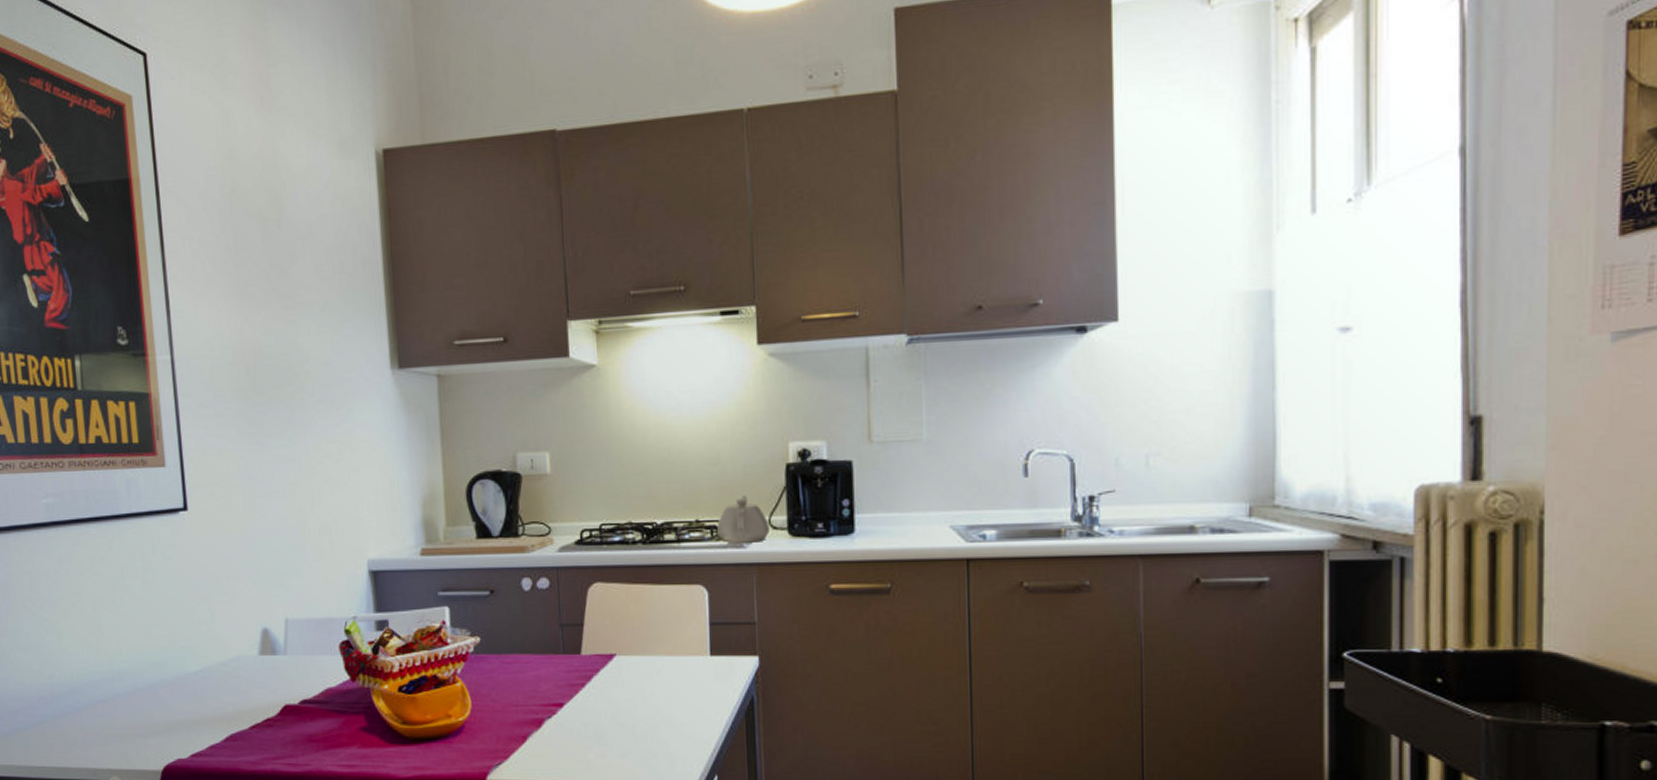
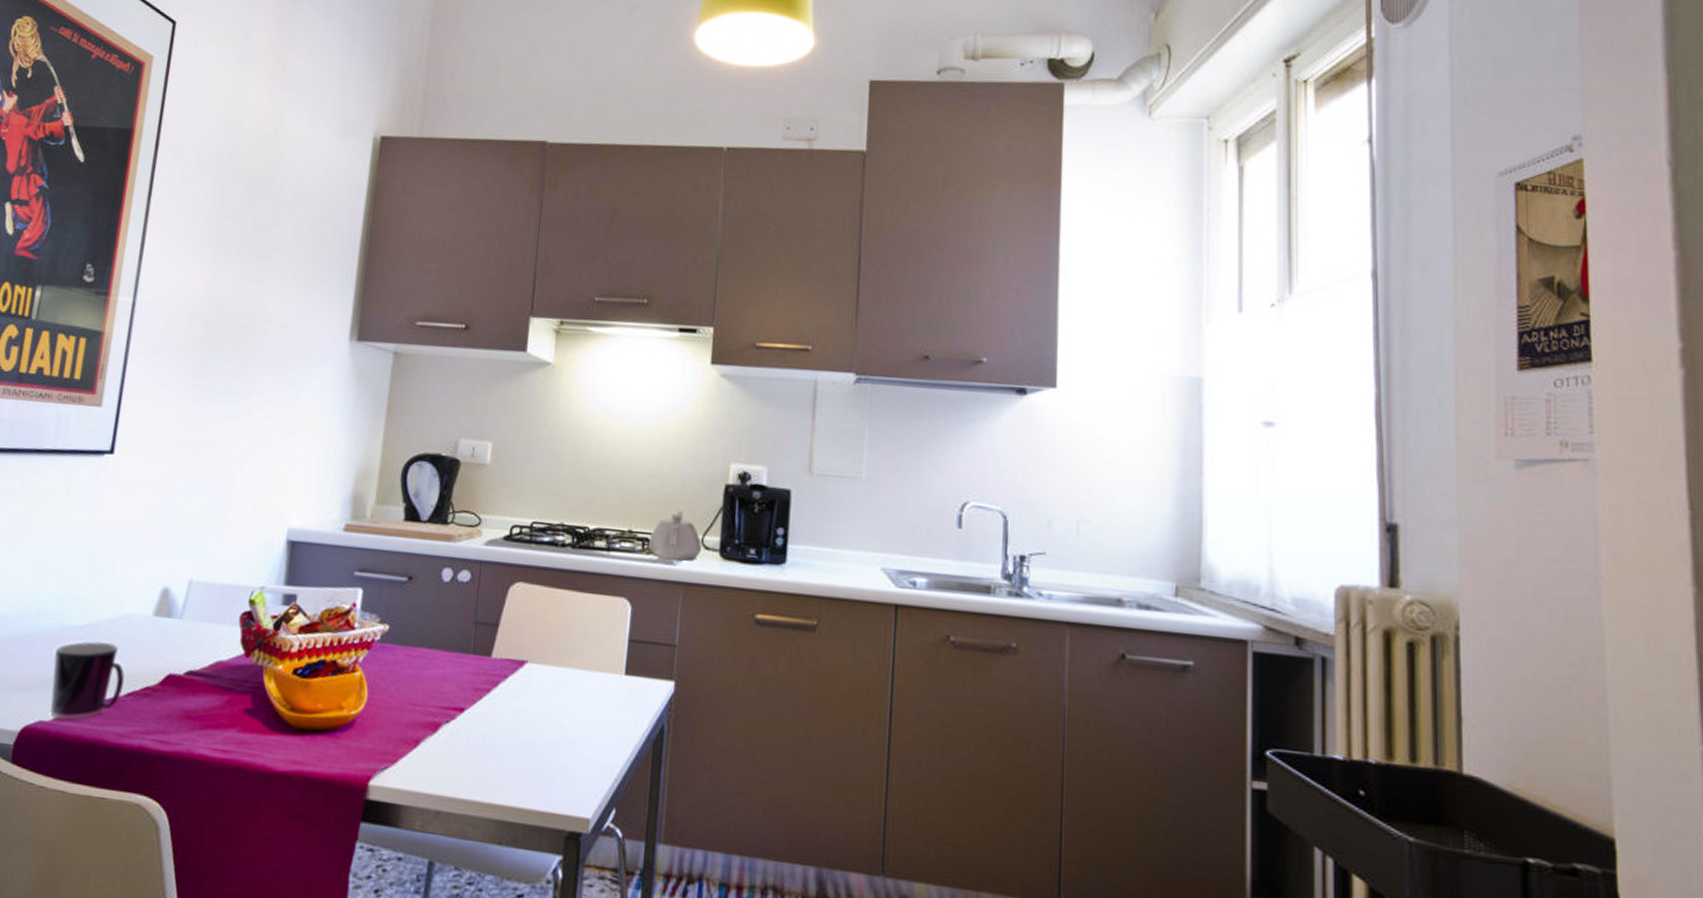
mug: none [176,684,247,757] -> present [50,641,125,722]

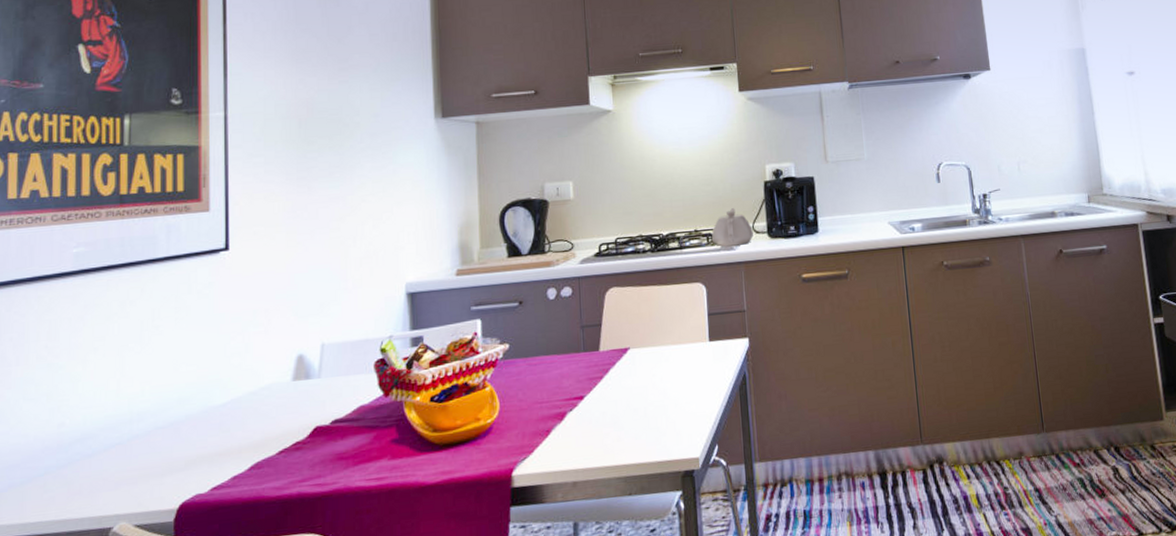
mug: present [50,641,125,722] -> none [200,412,274,490]

